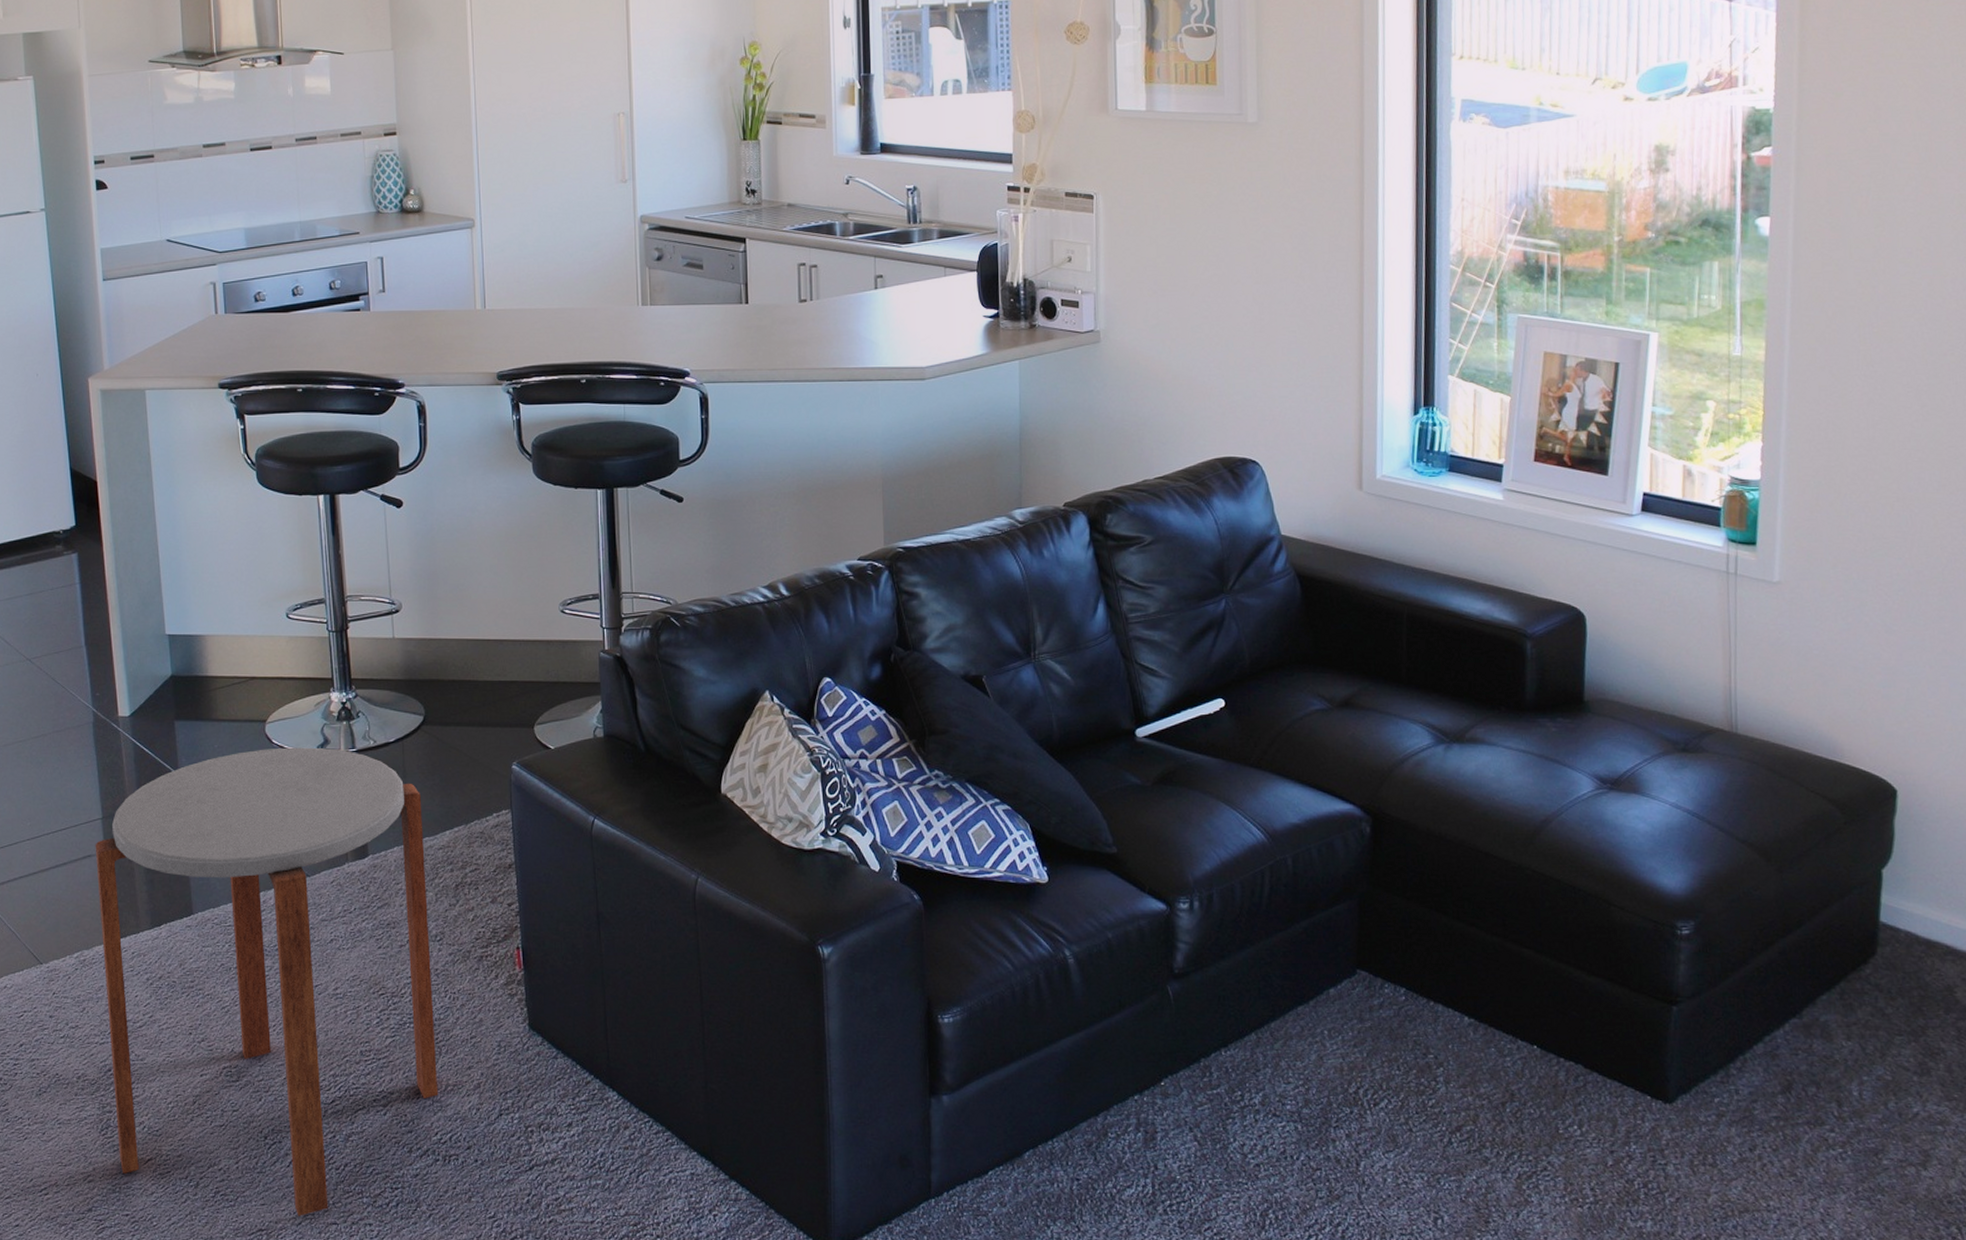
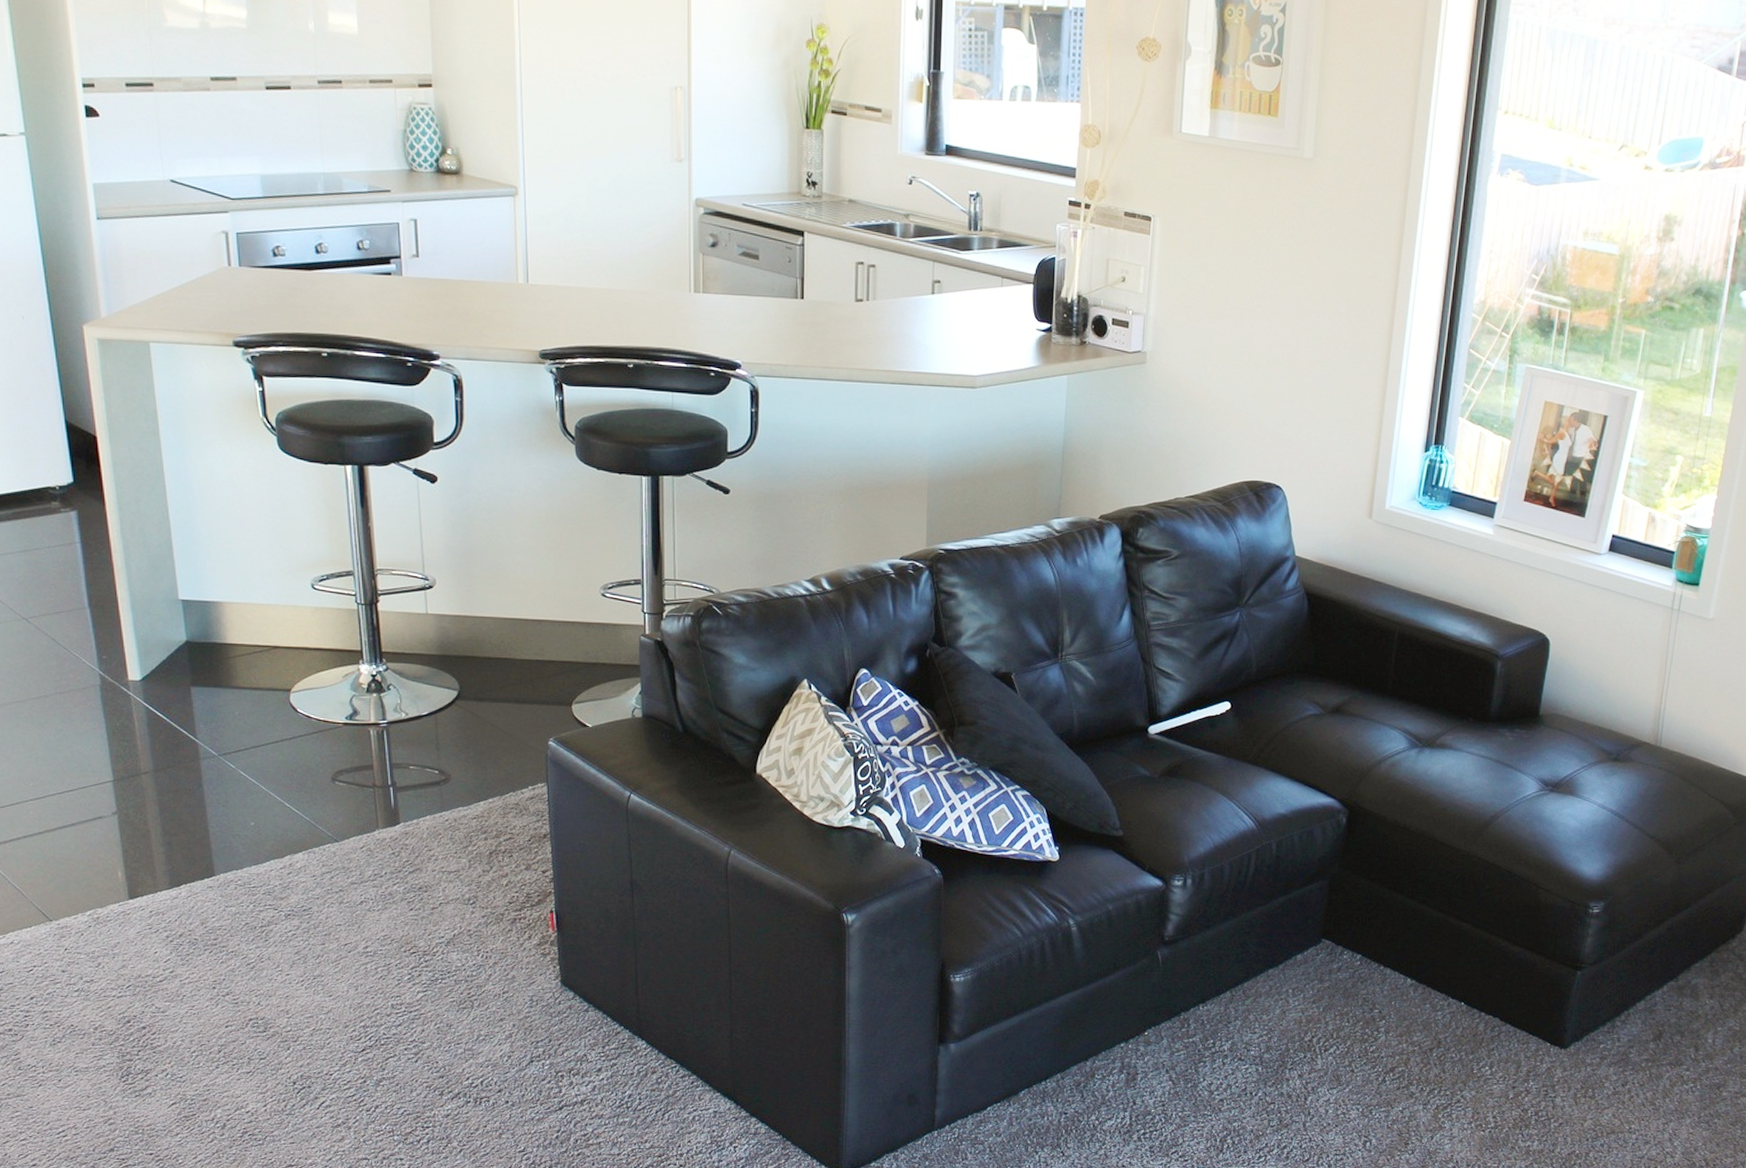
side table: present [95,747,439,1216] -> none [106,717,470,1153]

